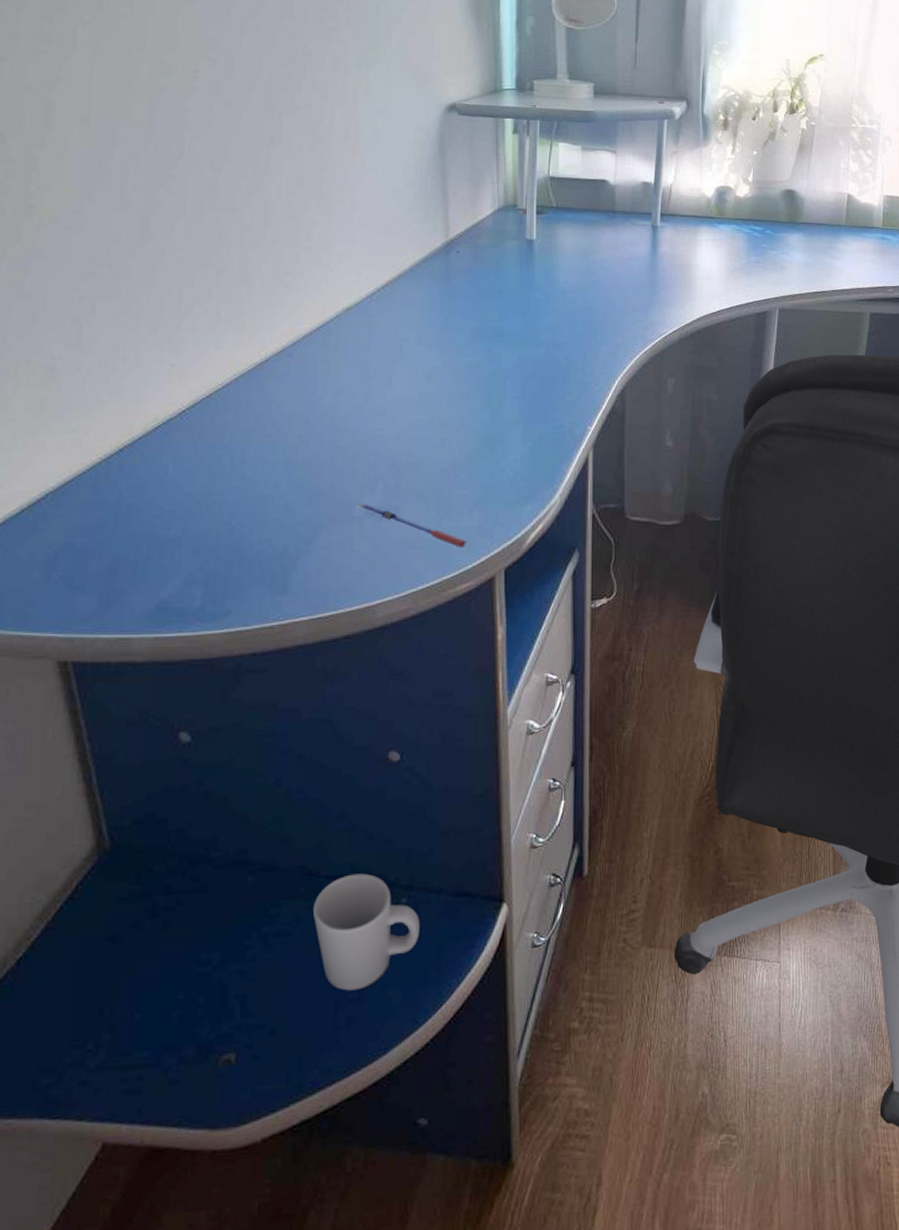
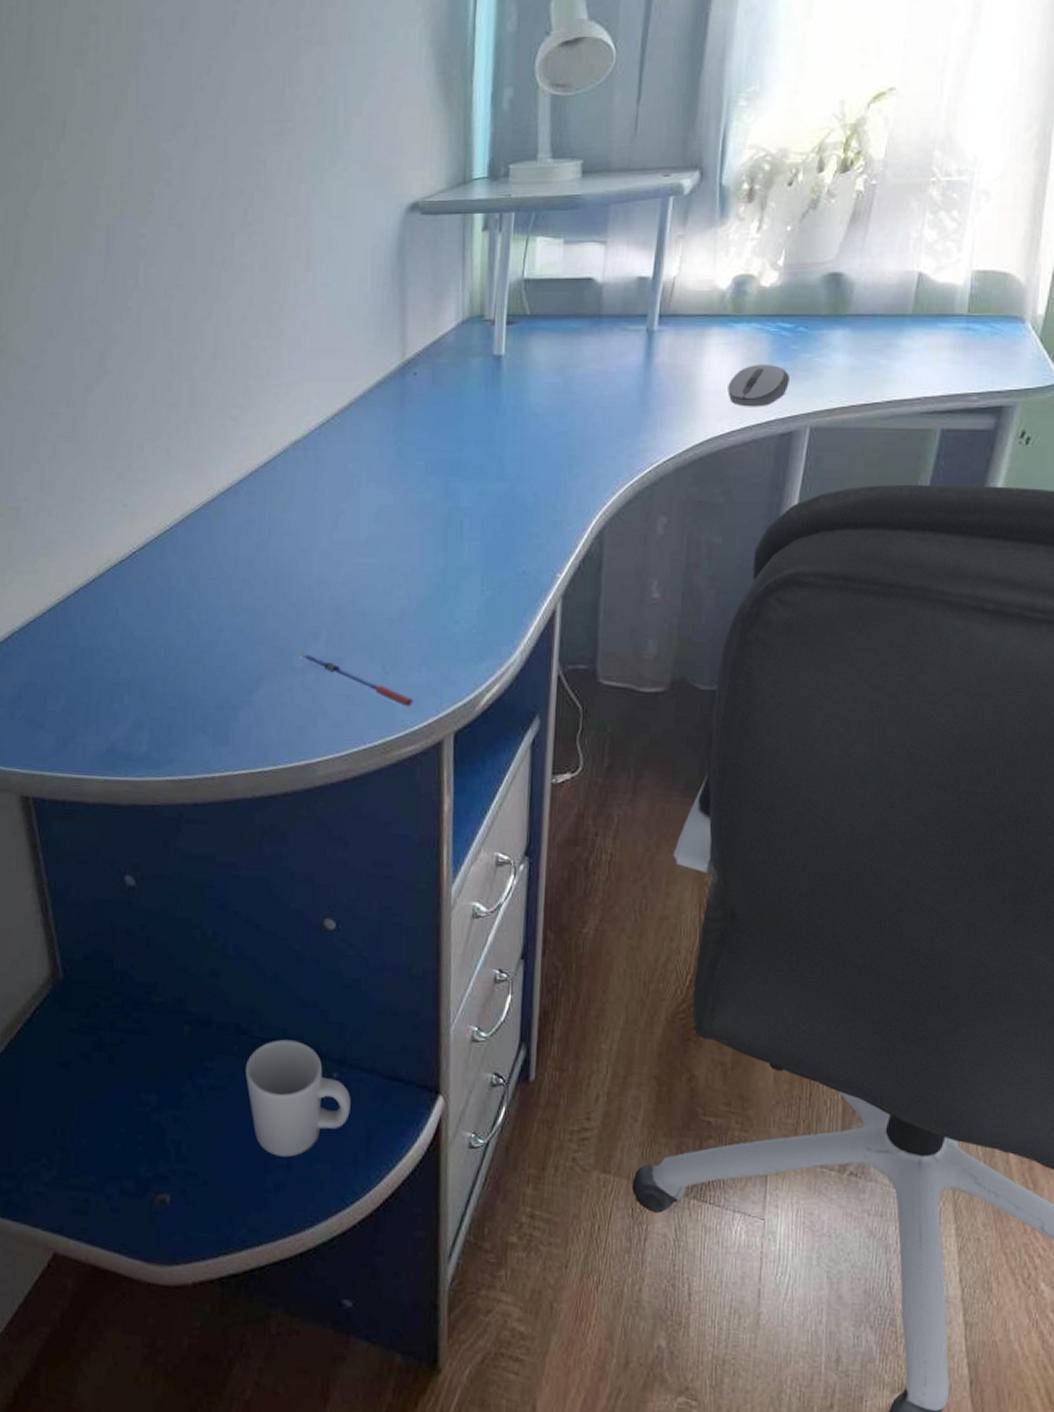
computer mouse: none [716,258,762,292] -> present [727,365,790,407]

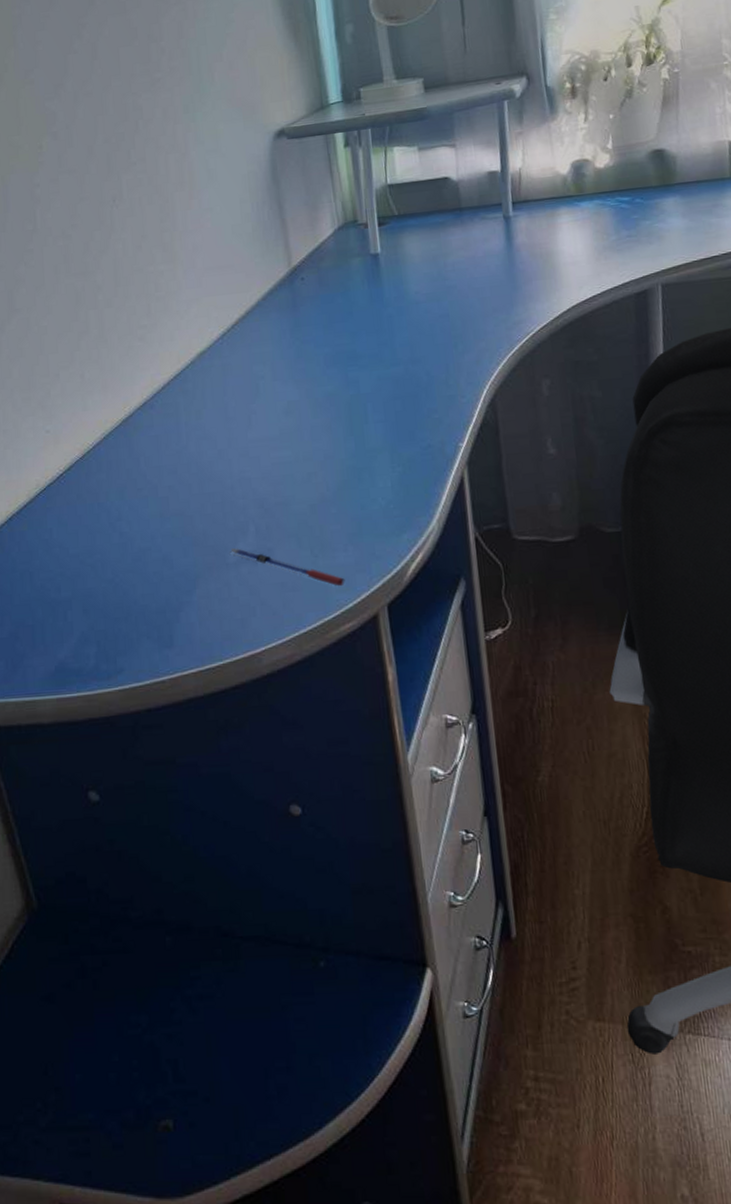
mug: present [245,1039,351,1158] -> none [231,934,342,1059]
computer mouse: present [727,365,790,407] -> none [583,234,636,274]

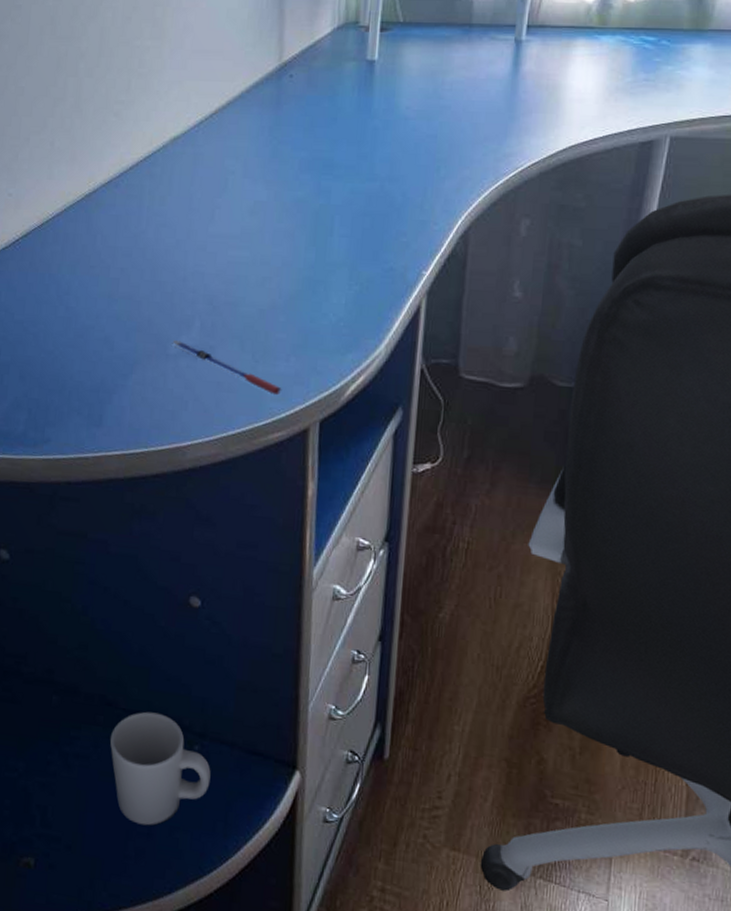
mug: none [231,934,342,1059] -> present [109,711,211,827]

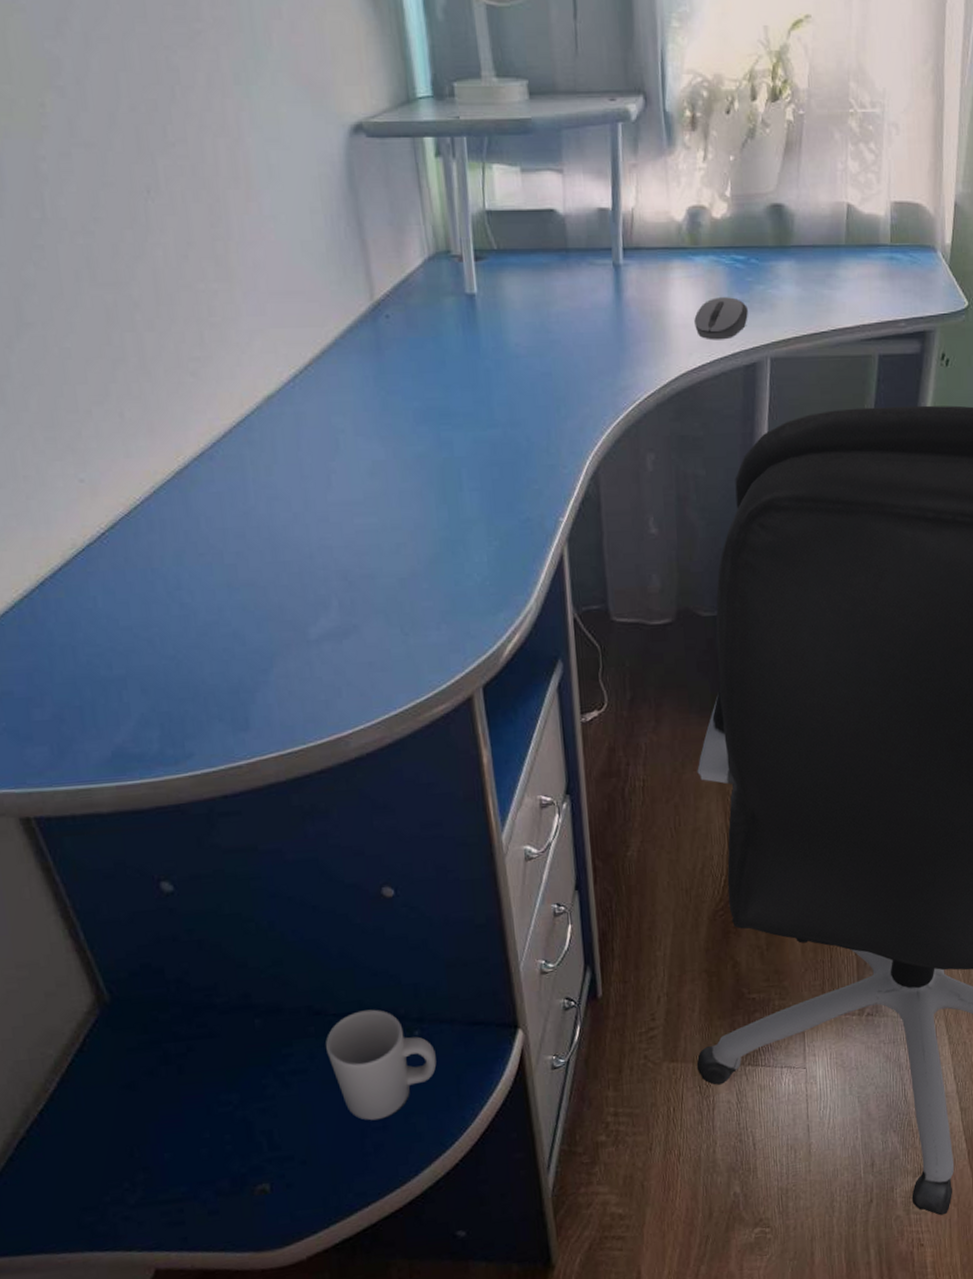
pen: present [172,340,282,396] -> none [311,624,439,667]
computer mouse: none [591,75,652,117] -> present [694,297,748,341]

